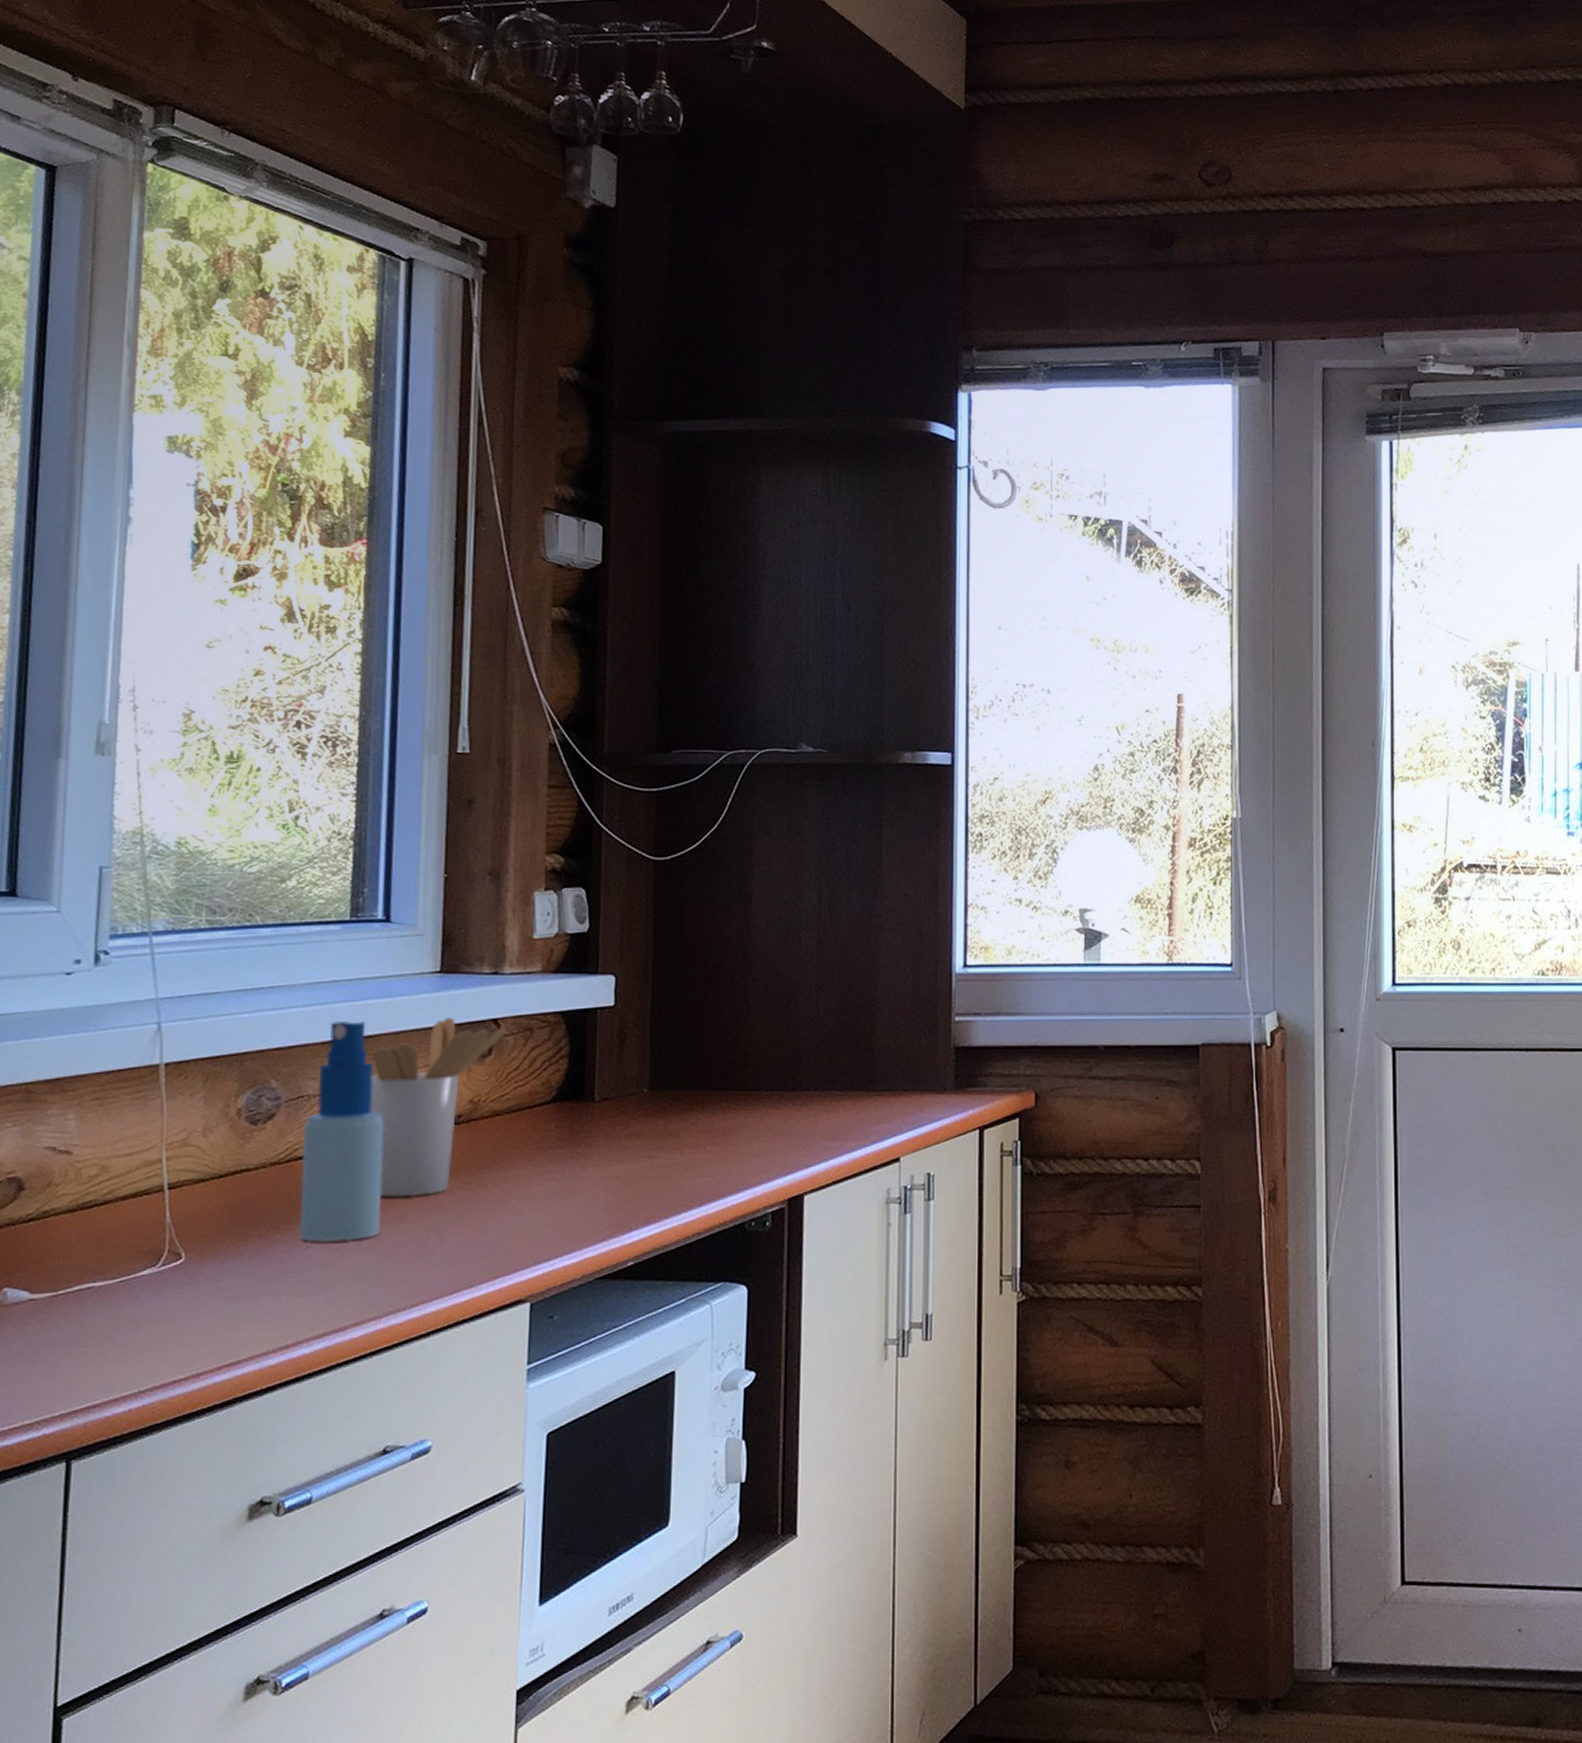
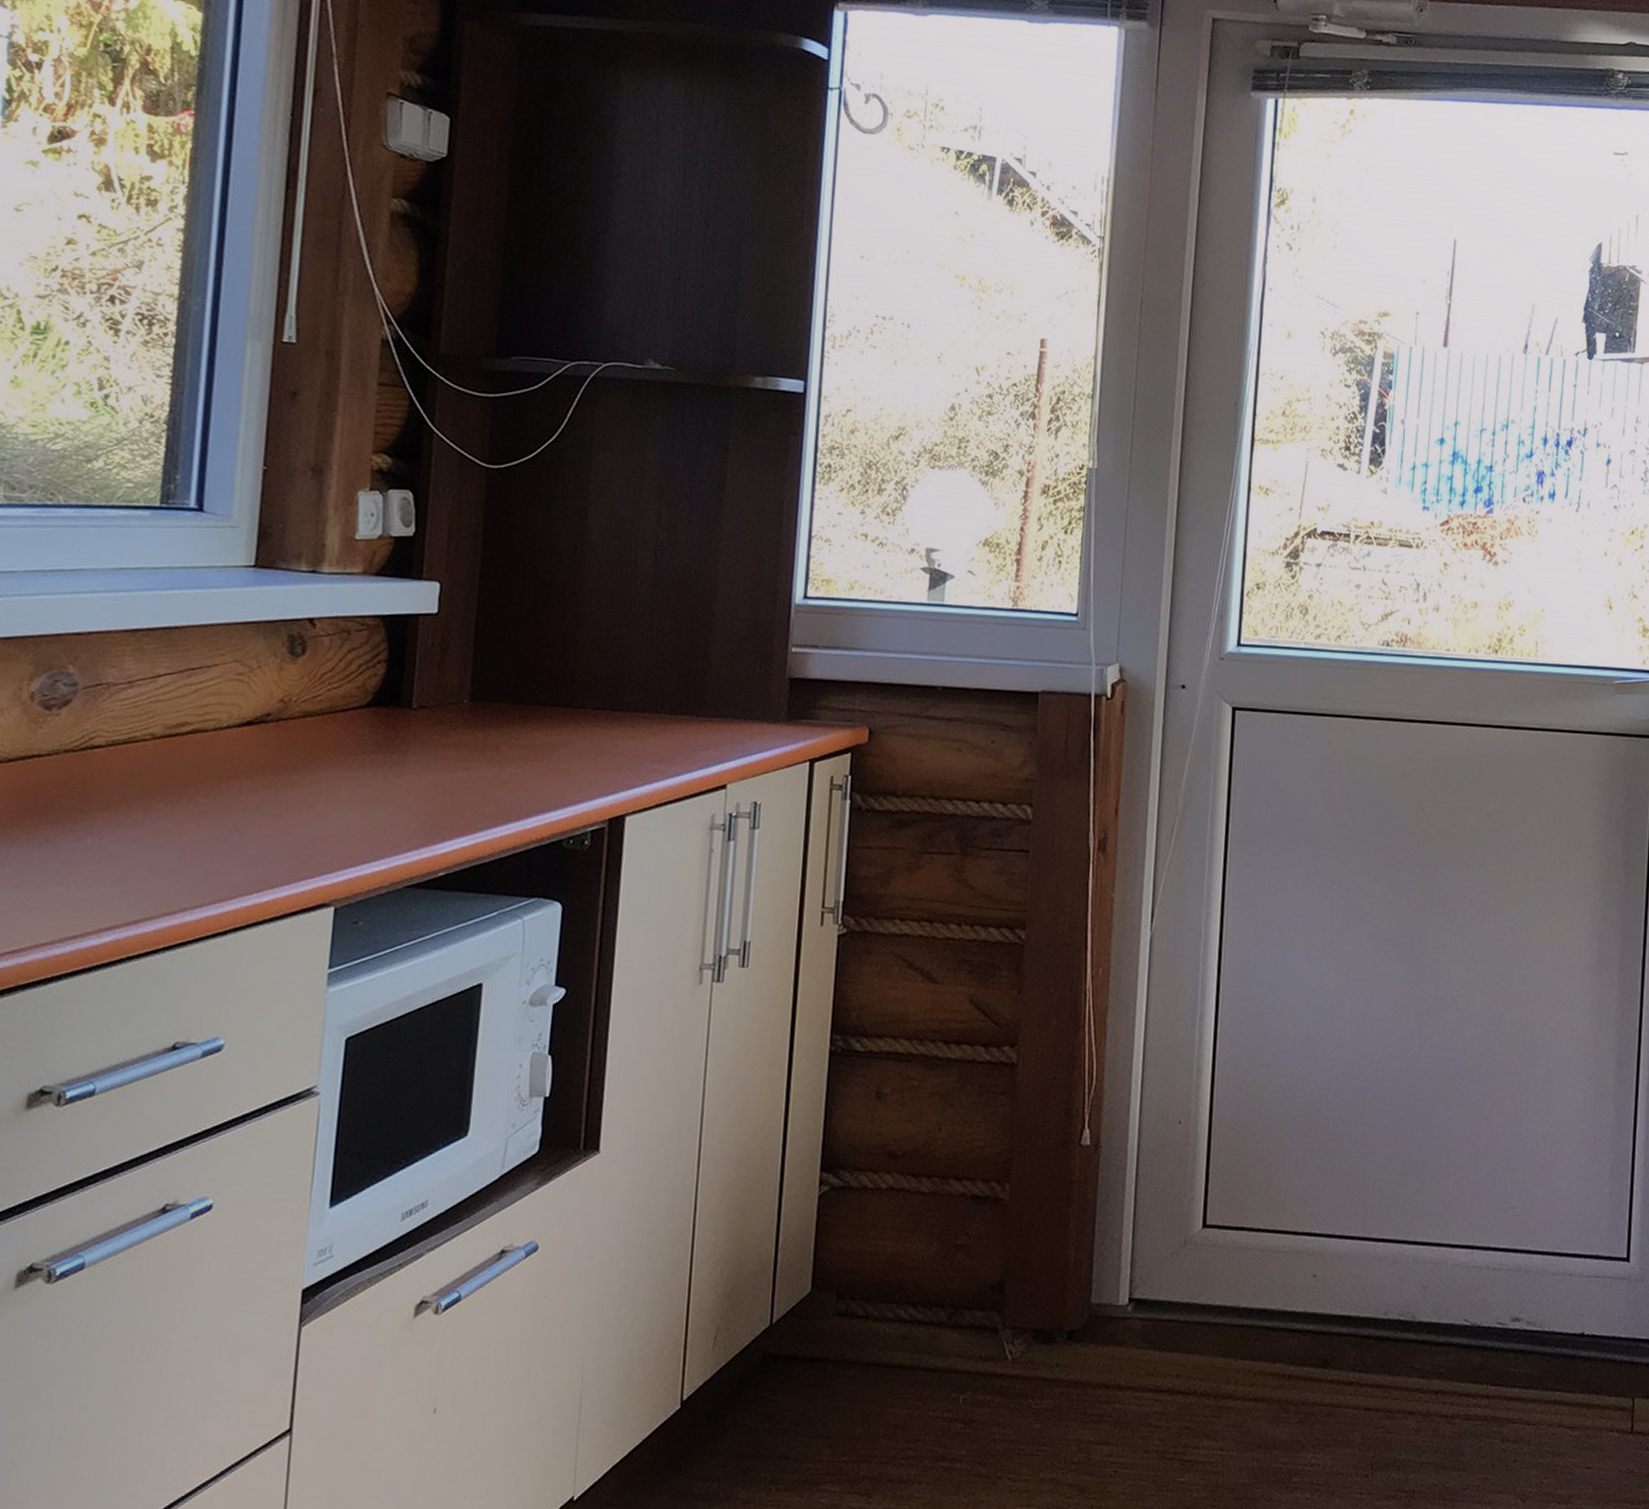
spray bottle: present [298,1020,384,1242] -> none [91,609,187,834]
utensil holder: present [370,1017,507,1197] -> none [173,613,323,793]

